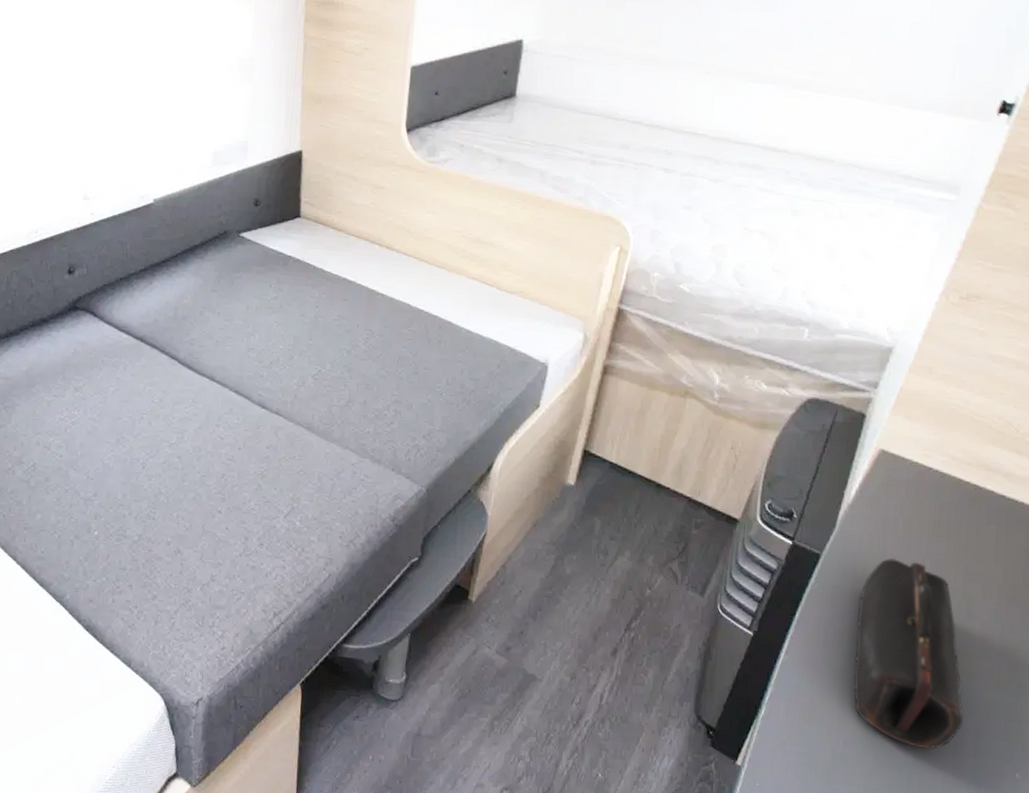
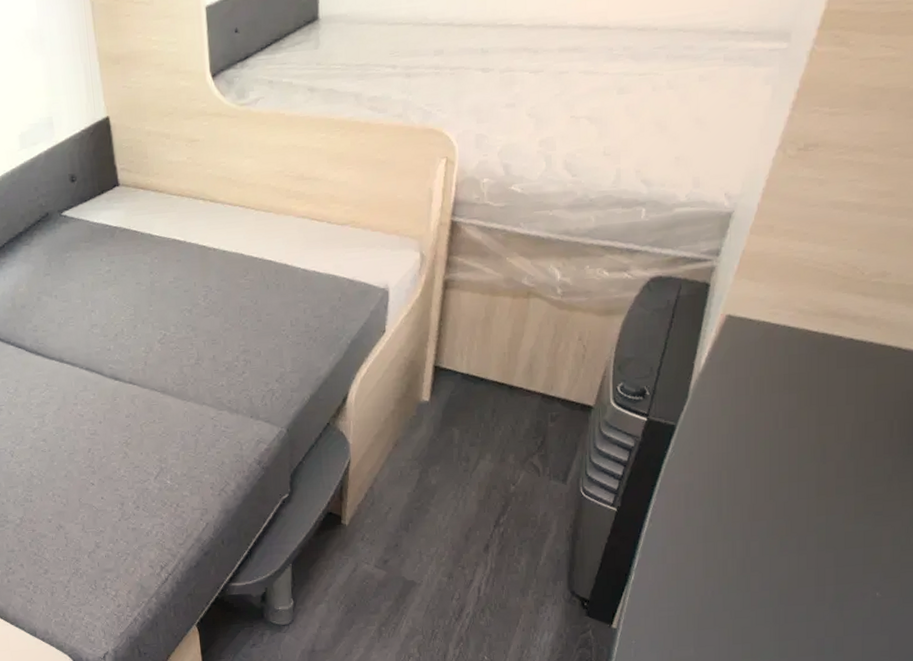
pencil case: present [854,558,964,750] -> none [716,416,824,586]

